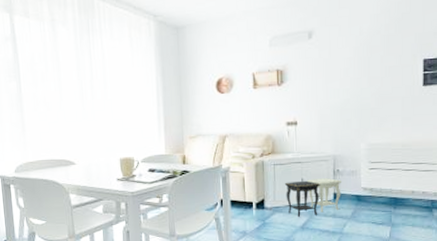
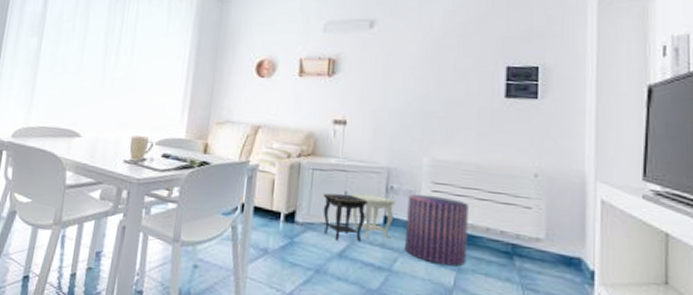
pouf: none [351,172,398,223] -> present [405,194,469,266]

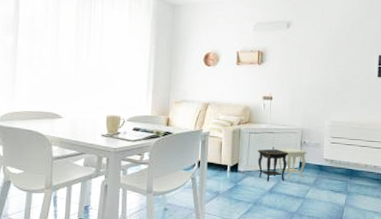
pouf: present [405,194,469,266] -> none [314,145,355,191]

